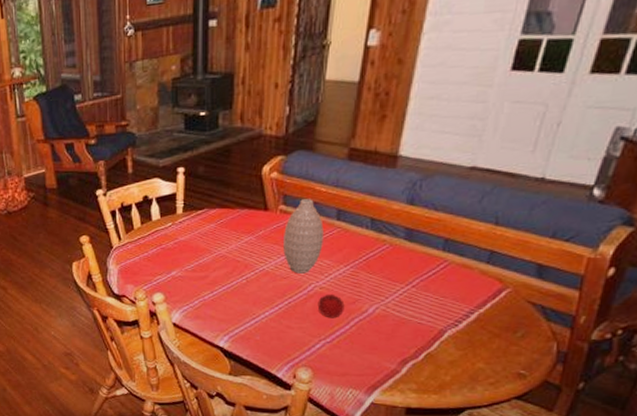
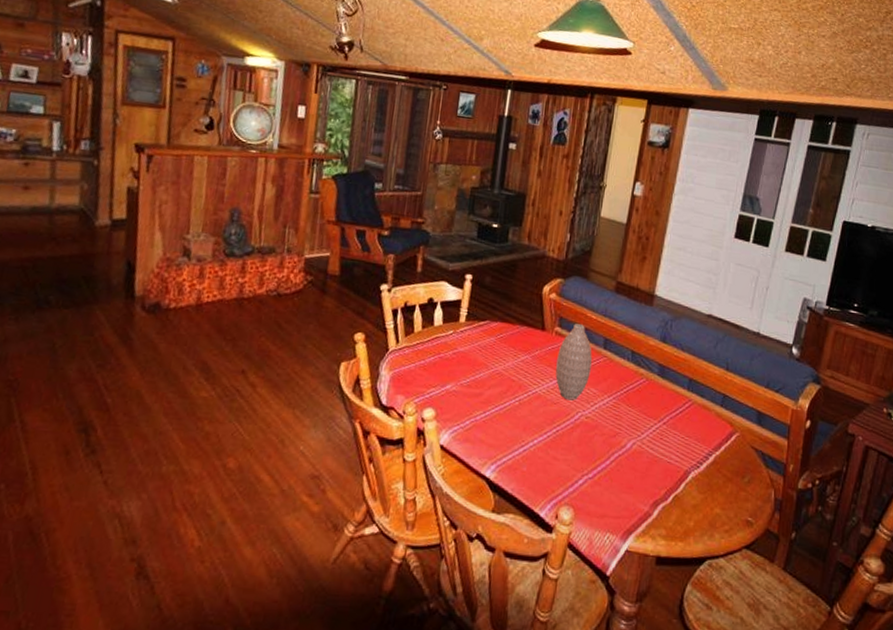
apple: present [317,295,345,318] -> none [582,425,607,452]

